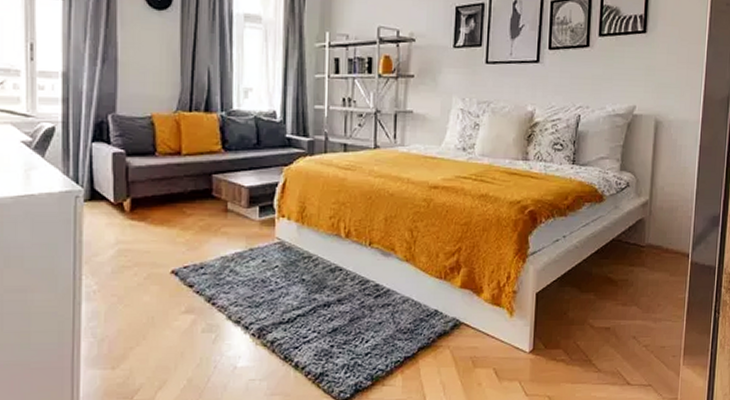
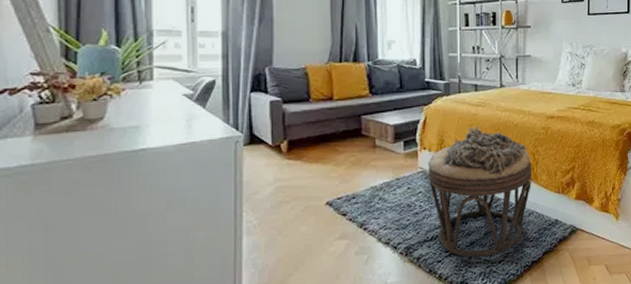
ottoman: none [286,190,409,348] -> present [427,124,532,258]

